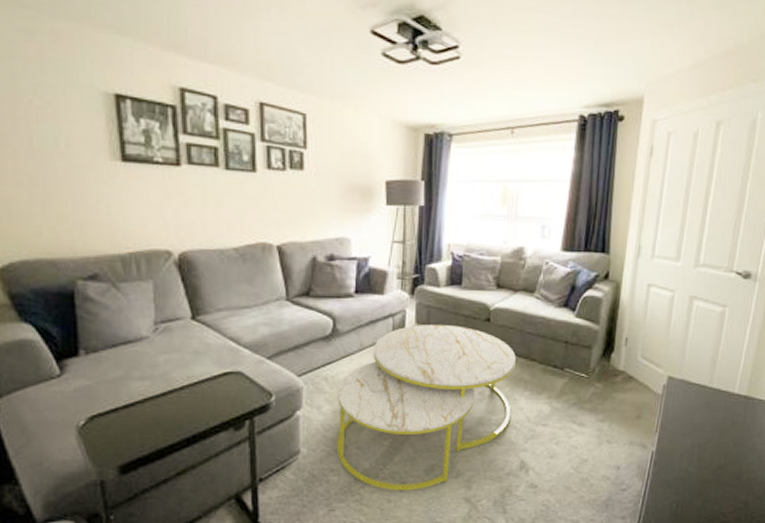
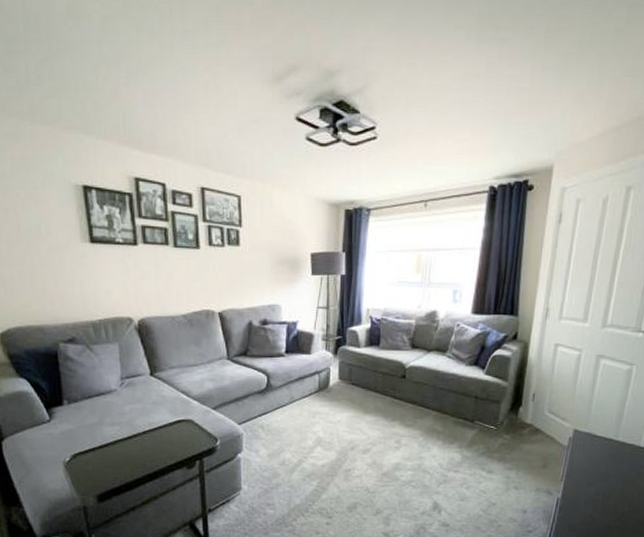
coffee table: present [337,325,516,491] -> none [272,381,429,525]

